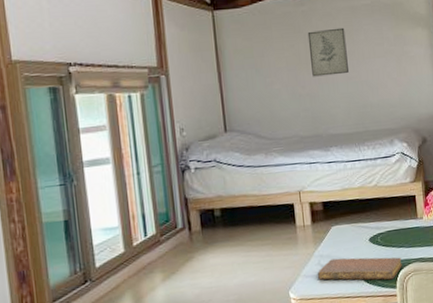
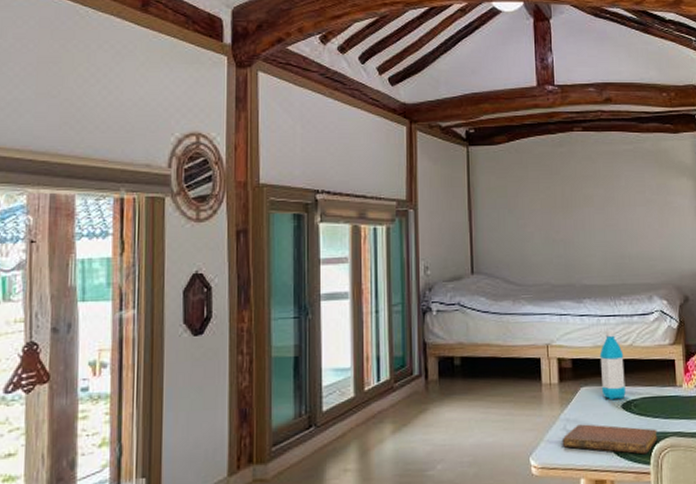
wall art: present [307,27,349,77] -> none [565,172,607,222]
water bottle: none [347,173,373,236] -> present [599,329,626,400]

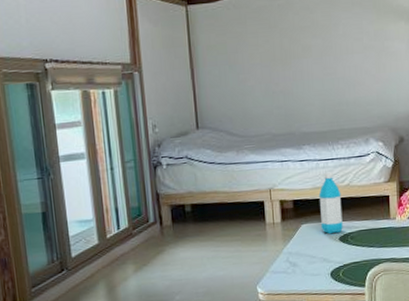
notebook: present [561,424,658,455] -> none [285,255,372,279]

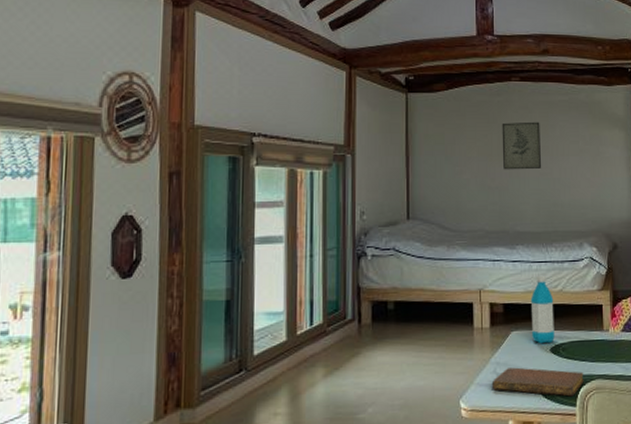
wall art: none [283,22,325,74] -> present [502,121,541,170]
notebook: none [285,255,372,279] -> present [491,367,584,397]

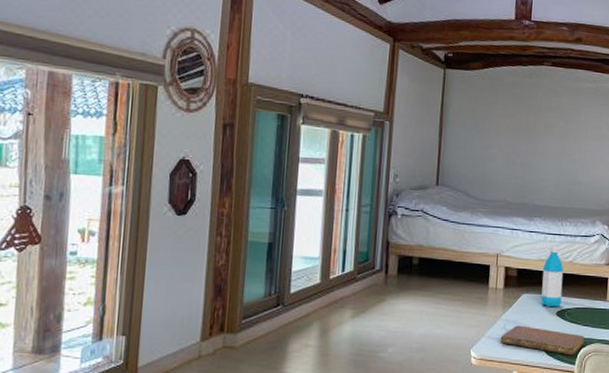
wall art: present [502,121,541,170] -> none [529,104,567,150]

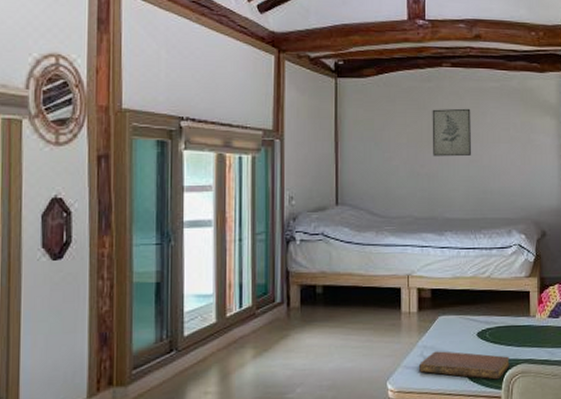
wall art: none [529,104,567,150] -> present [432,108,471,157]
water bottle: present [541,246,564,308] -> none [458,261,481,329]

